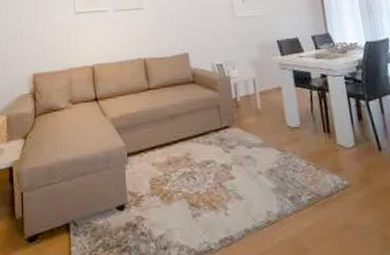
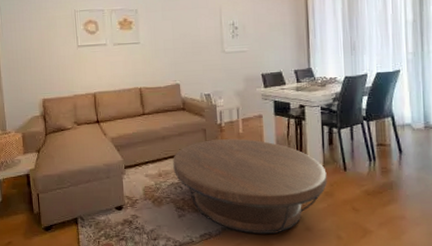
coffee table: none [183,115,362,237] -> present [173,139,327,235]

